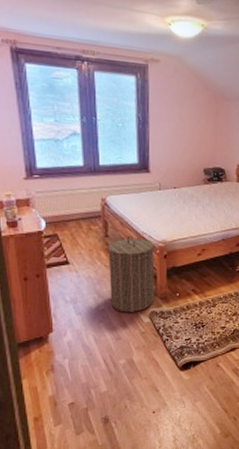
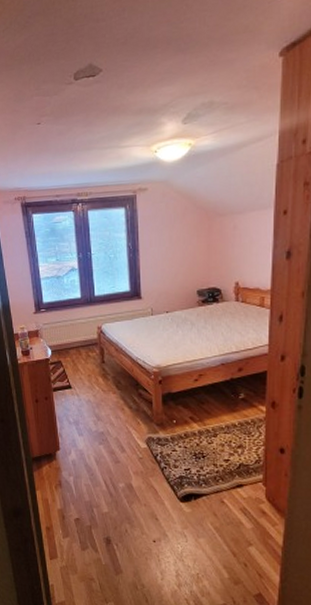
laundry hamper: present [108,235,154,312] -> none [105,361,150,437]

